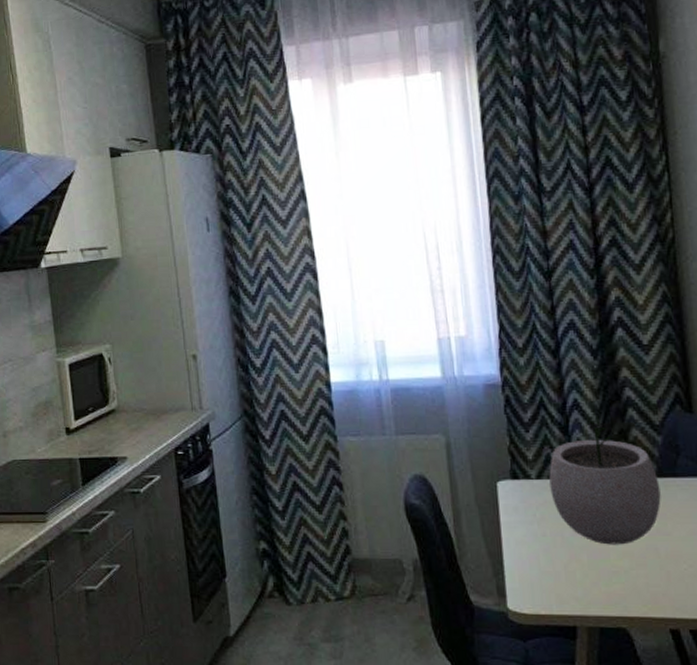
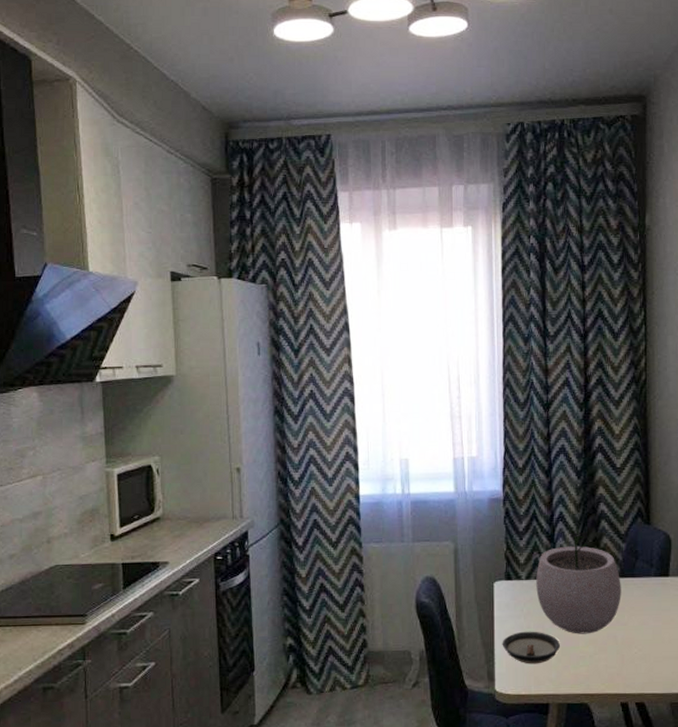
saucer: none [512,540,586,579] -> present [502,631,560,664]

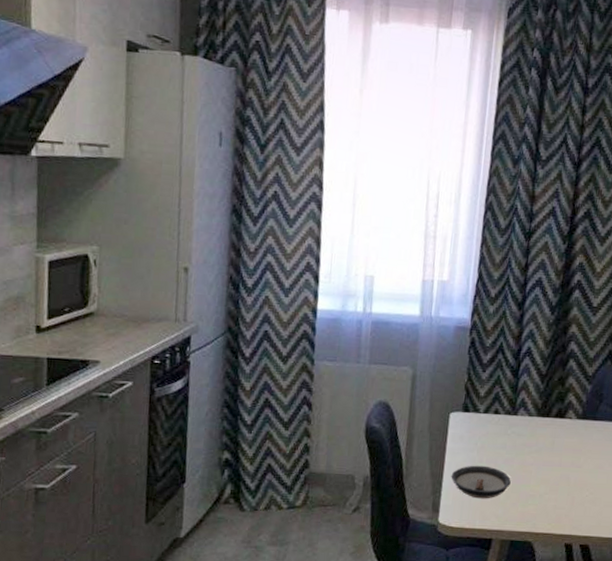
plant pot: present [536,526,621,634] -> none [493,363,582,473]

